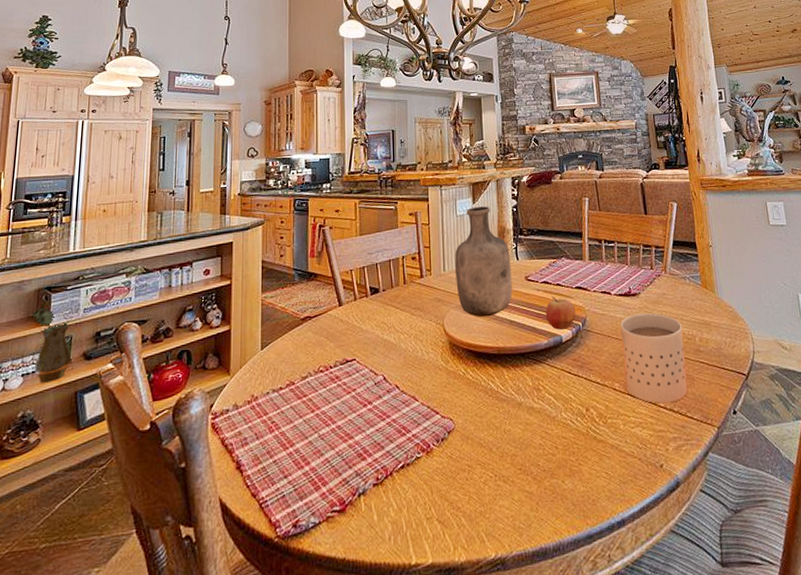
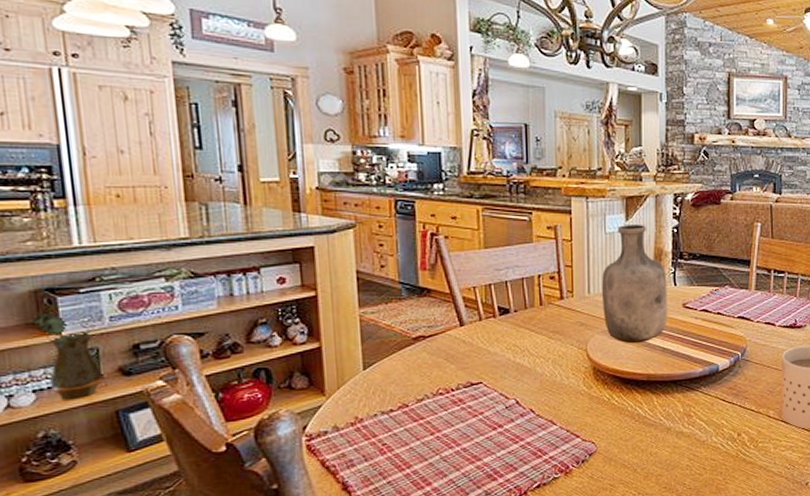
fruit: present [545,296,576,331] -> none [703,325,736,360]

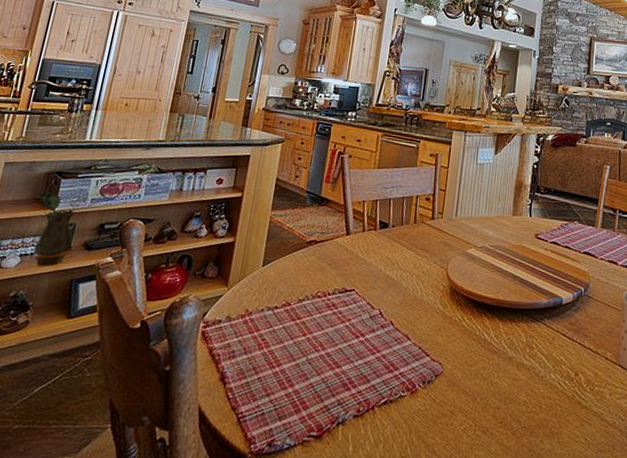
vase: present [602,225,667,344] -> none [465,158,524,268]

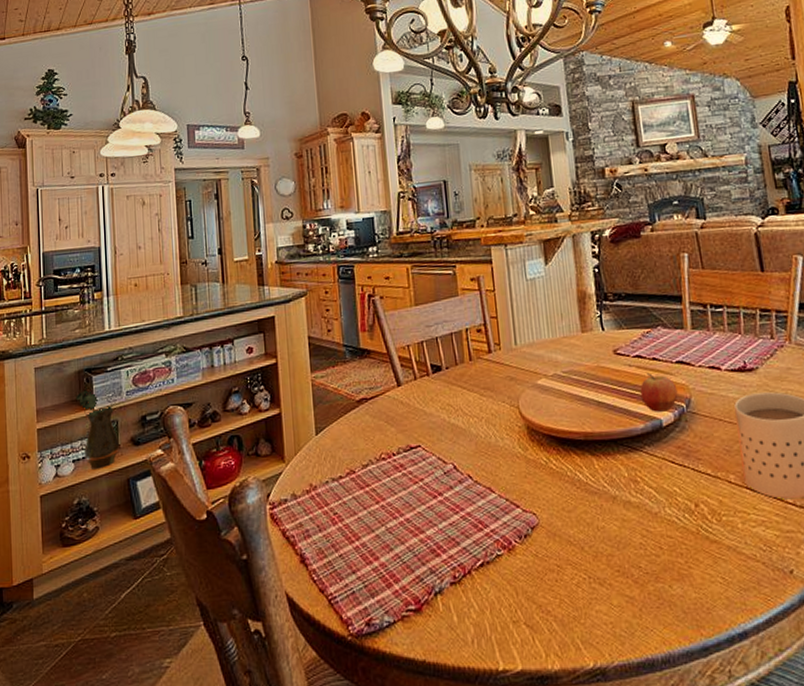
fruit: none [549,258,580,293] -> present [640,373,678,413]

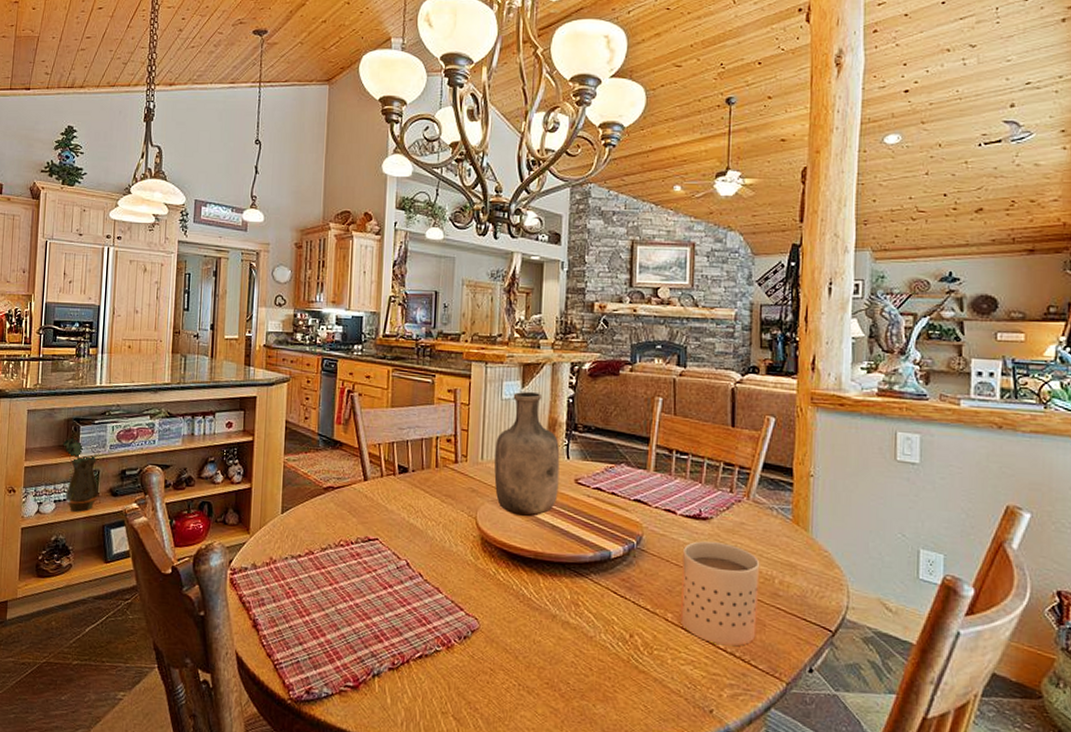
vase: none [527,267,599,398] -> present [494,392,560,517]
fruit: present [640,373,678,413] -> none [594,506,631,546]

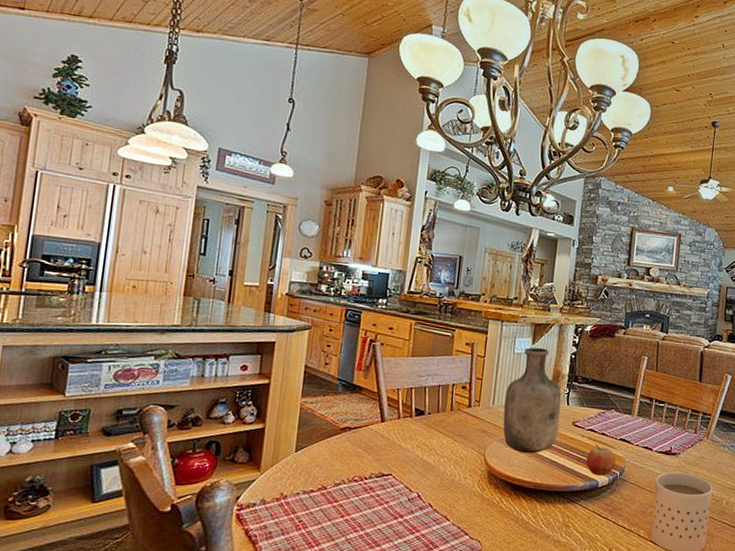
vase: present [63,435,98,512] -> none [46,373,88,452]
fruit: none [594,506,631,546] -> present [586,444,616,477]

